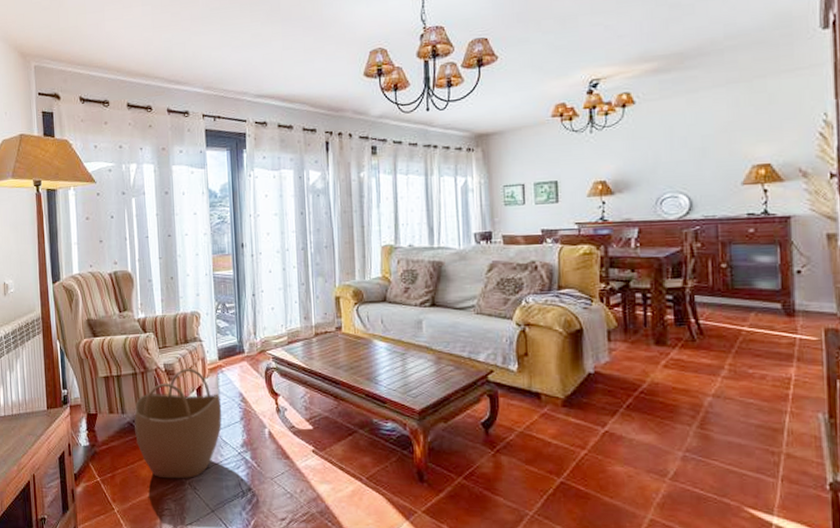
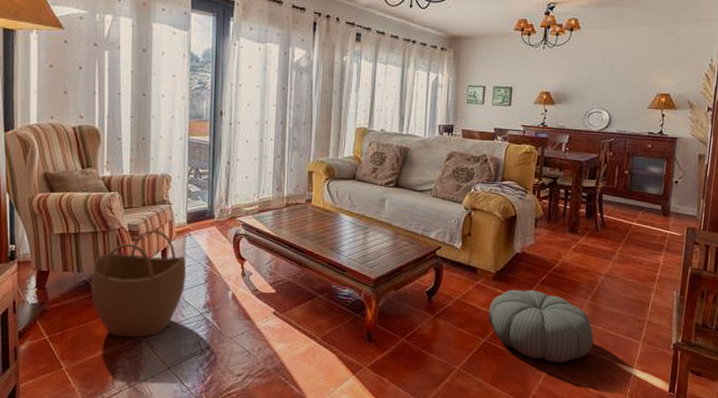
pouf: none [561,417,710,508] -> present [488,289,594,363]

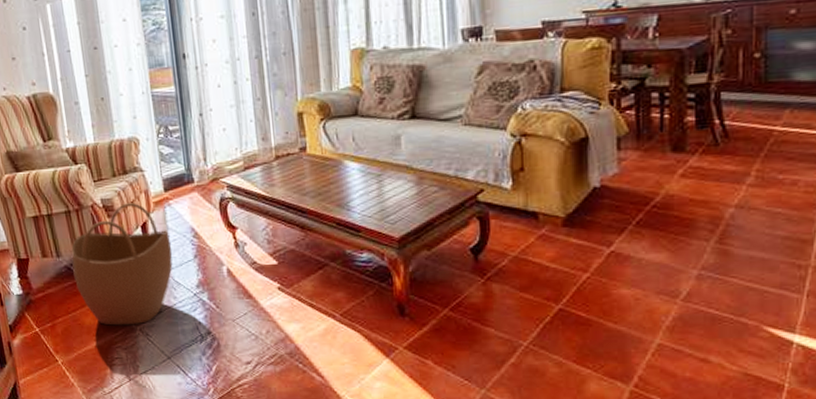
pouf: present [488,289,594,363] -> none [560,235,726,331]

